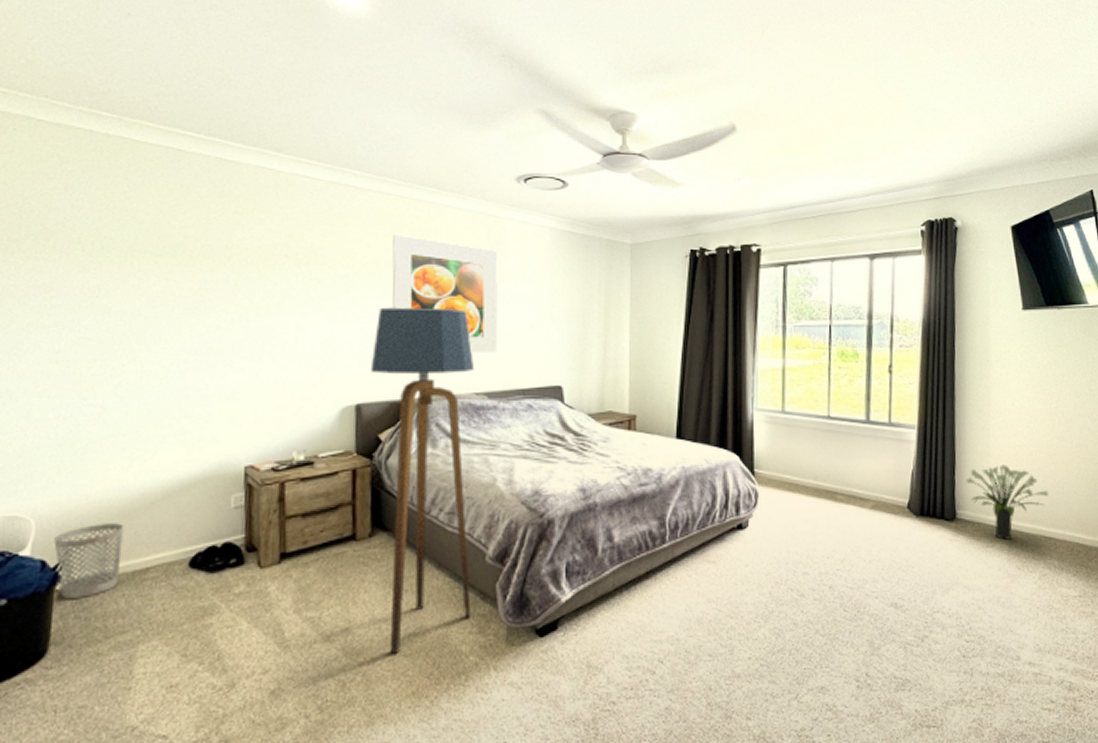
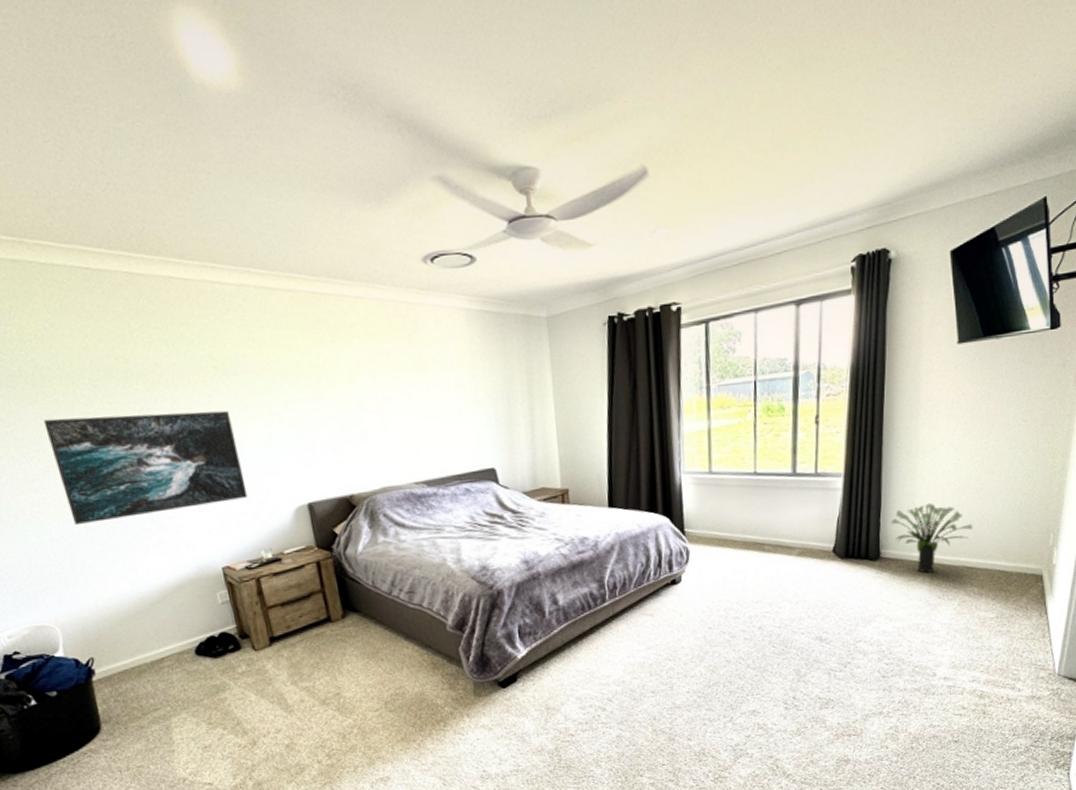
wastebasket: present [54,523,124,598] -> none [79,624,142,687]
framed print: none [88,289,293,405] -> present [43,410,248,526]
floor lamp: present [370,307,475,654] -> none [311,403,441,710]
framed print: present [392,234,498,352] -> none [311,332,429,444]

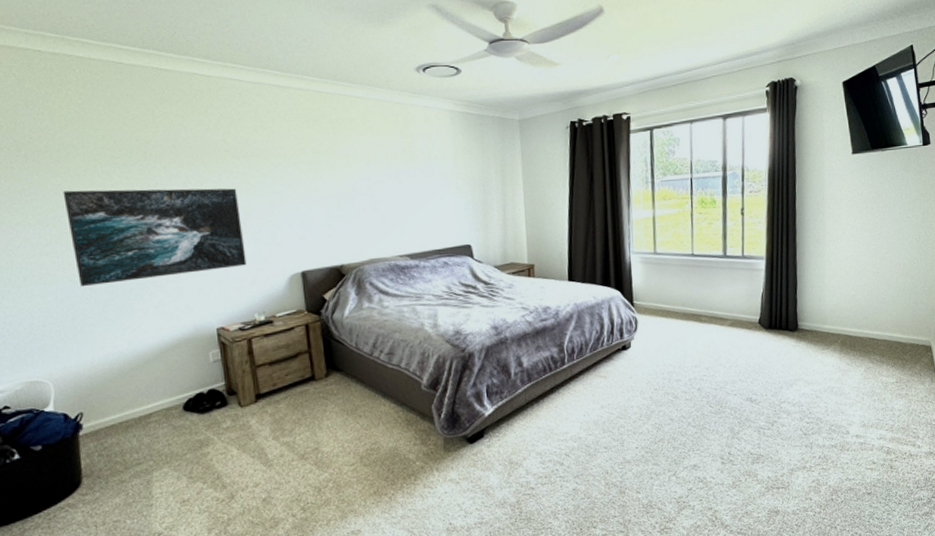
potted plant: present [890,503,973,573] -> none [805,283,872,343]

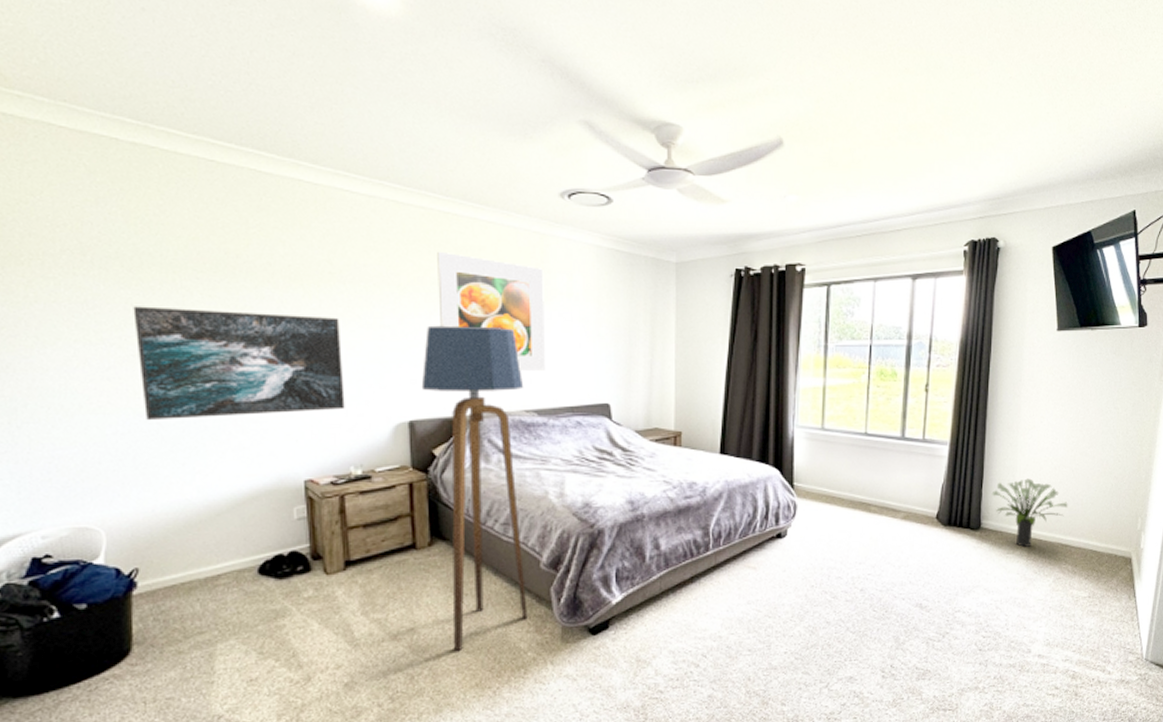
floor lamp: none [309,186,414,465] -> present [421,325,528,651]
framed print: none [315,125,414,222] -> present [437,251,545,371]
potted plant: none [805,283,872,343] -> present [991,478,1068,547]

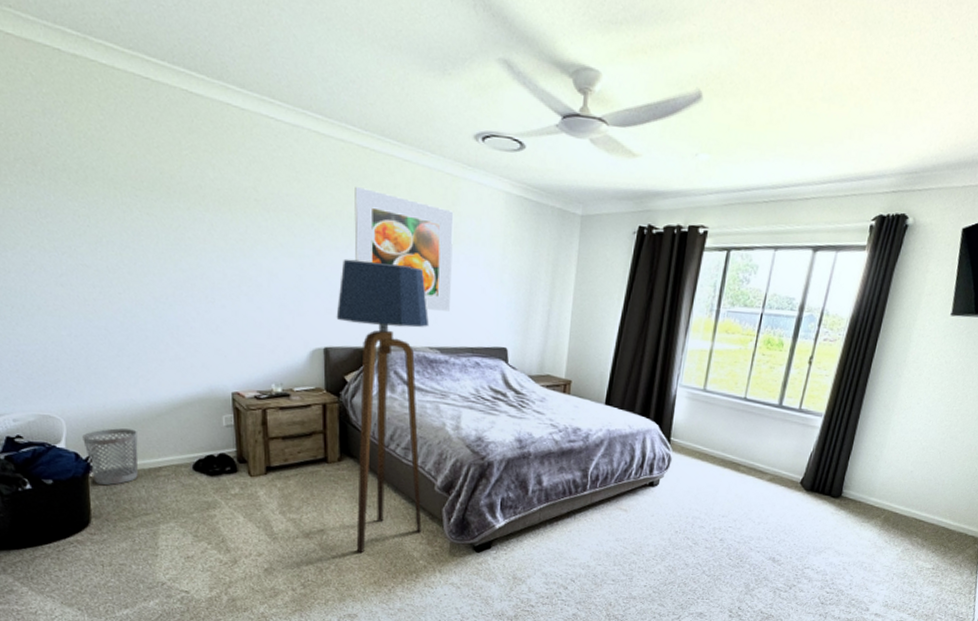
wastebasket: none [126,534,193,603] -> present [82,428,139,485]
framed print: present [133,306,345,421] -> none [80,218,268,332]
potted plant: present [991,478,1068,547] -> none [856,455,929,518]

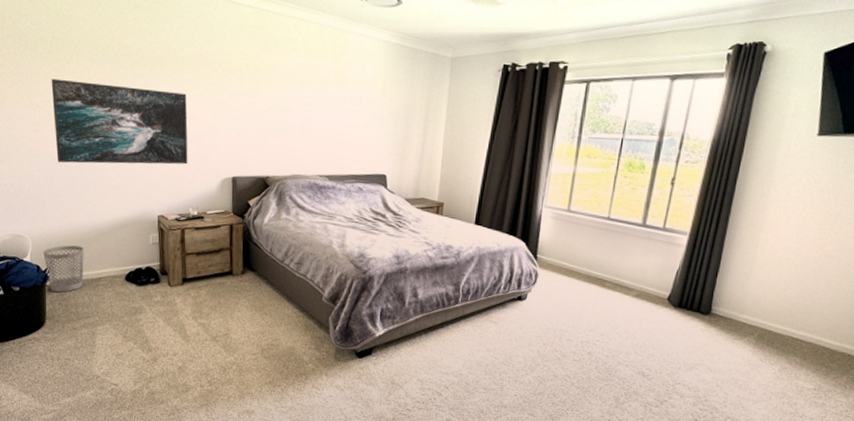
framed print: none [80,218,268,332] -> present [51,78,188,165]
floor lamp: present [336,258,430,552] -> none [242,102,320,355]
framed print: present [354,186,454,311] -> none [259,42,341,144]

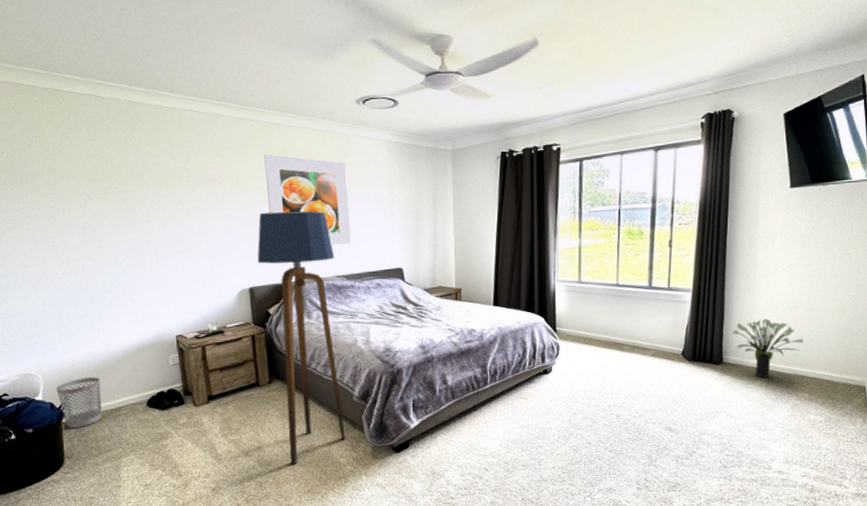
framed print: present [51,78,188,165] -> none [51,209,202,295]
floor lamp: none [242,102,320,355] -> present [257,211,345,464]
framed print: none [259,42,341,144] -> present [264,153,351,245]
potted plant: none [725,273,805,336] -> present [732,318,803,378]

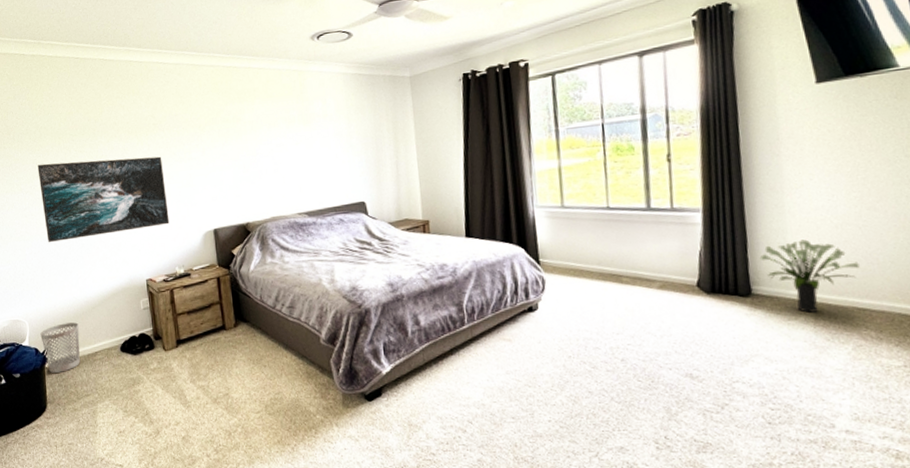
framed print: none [51,209,202,295] -> present [37,156,170,243]
floor lamp: present [257,211,345,464] -> none [220,149,314,412]
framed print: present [264,153,351,245] -> none [224,96,311,182]

